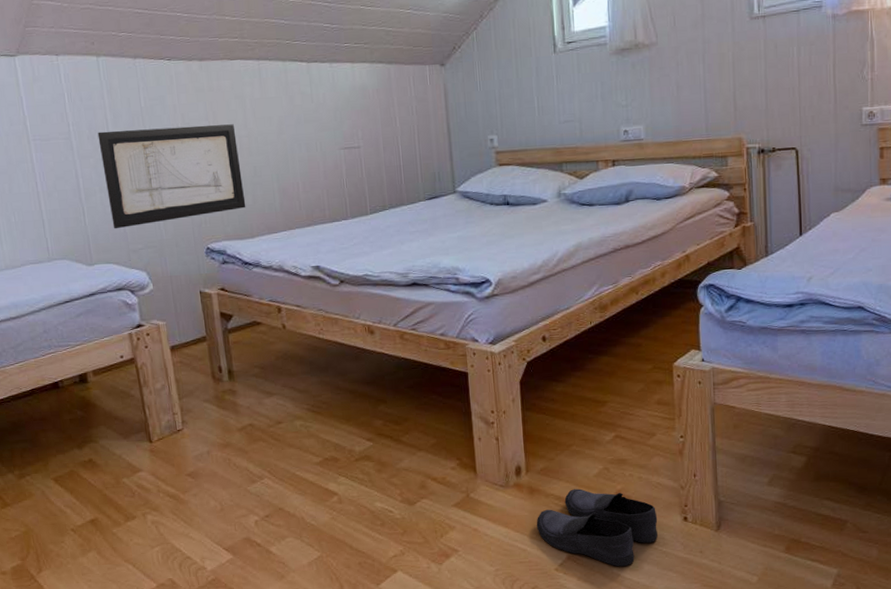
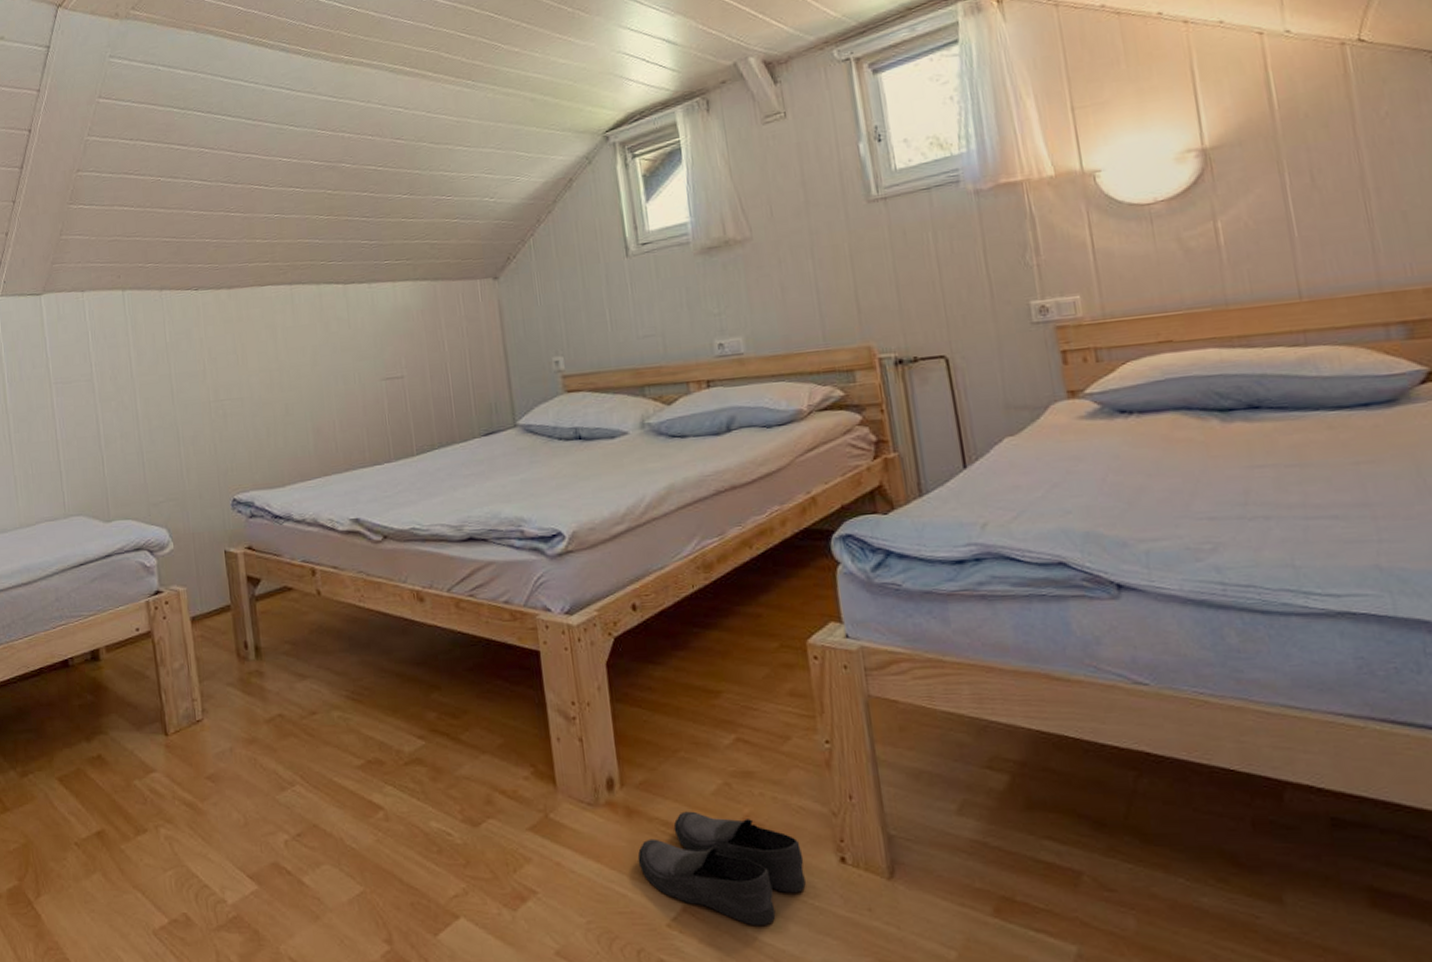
wall art: present [97,124,246,229] -> none [120,357,277,480]

